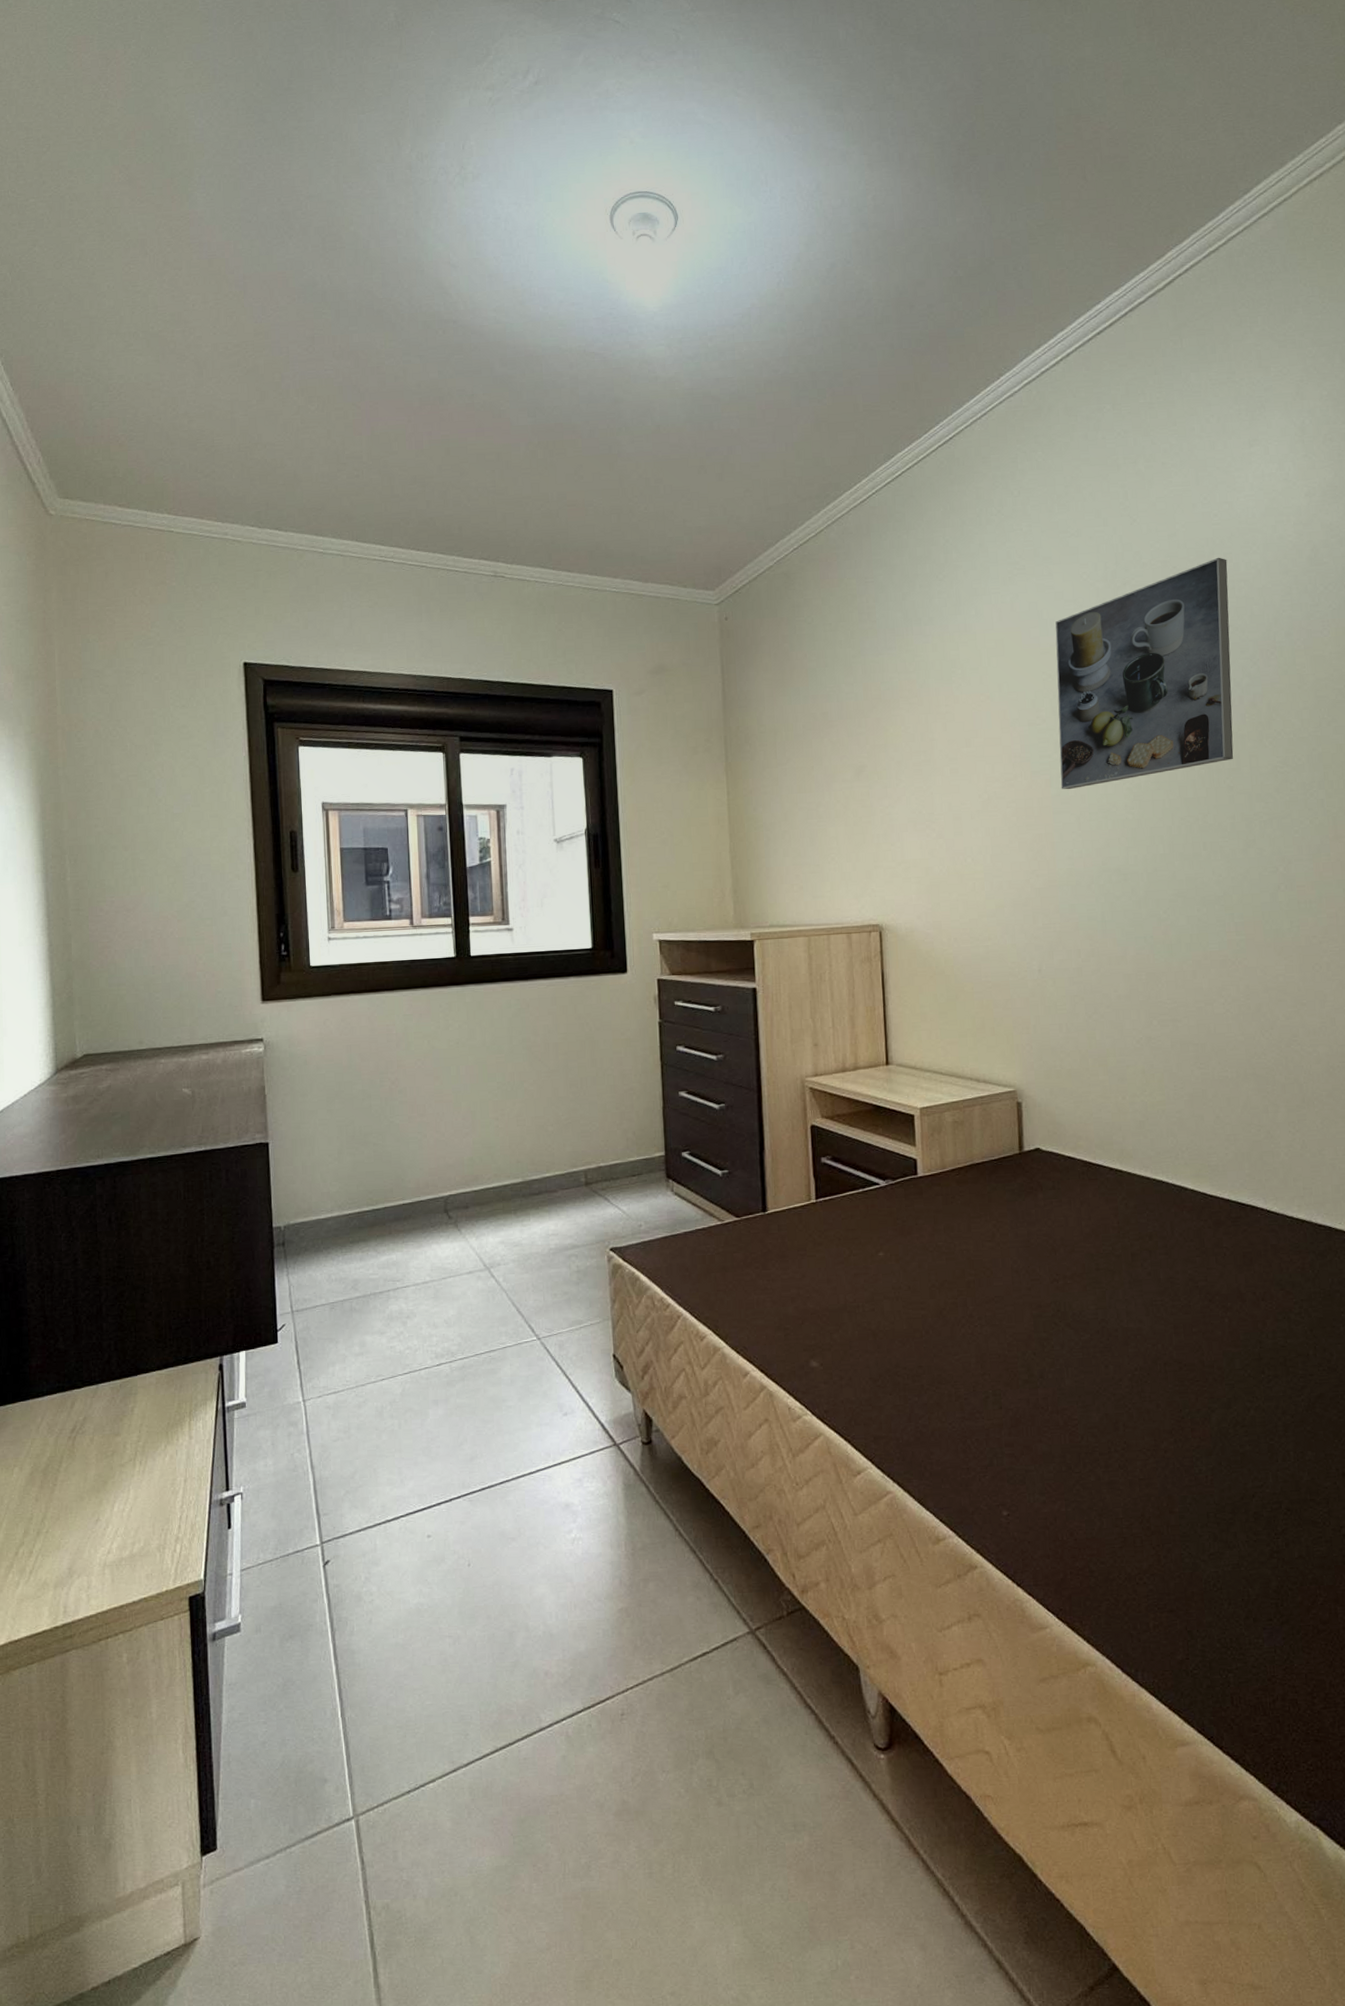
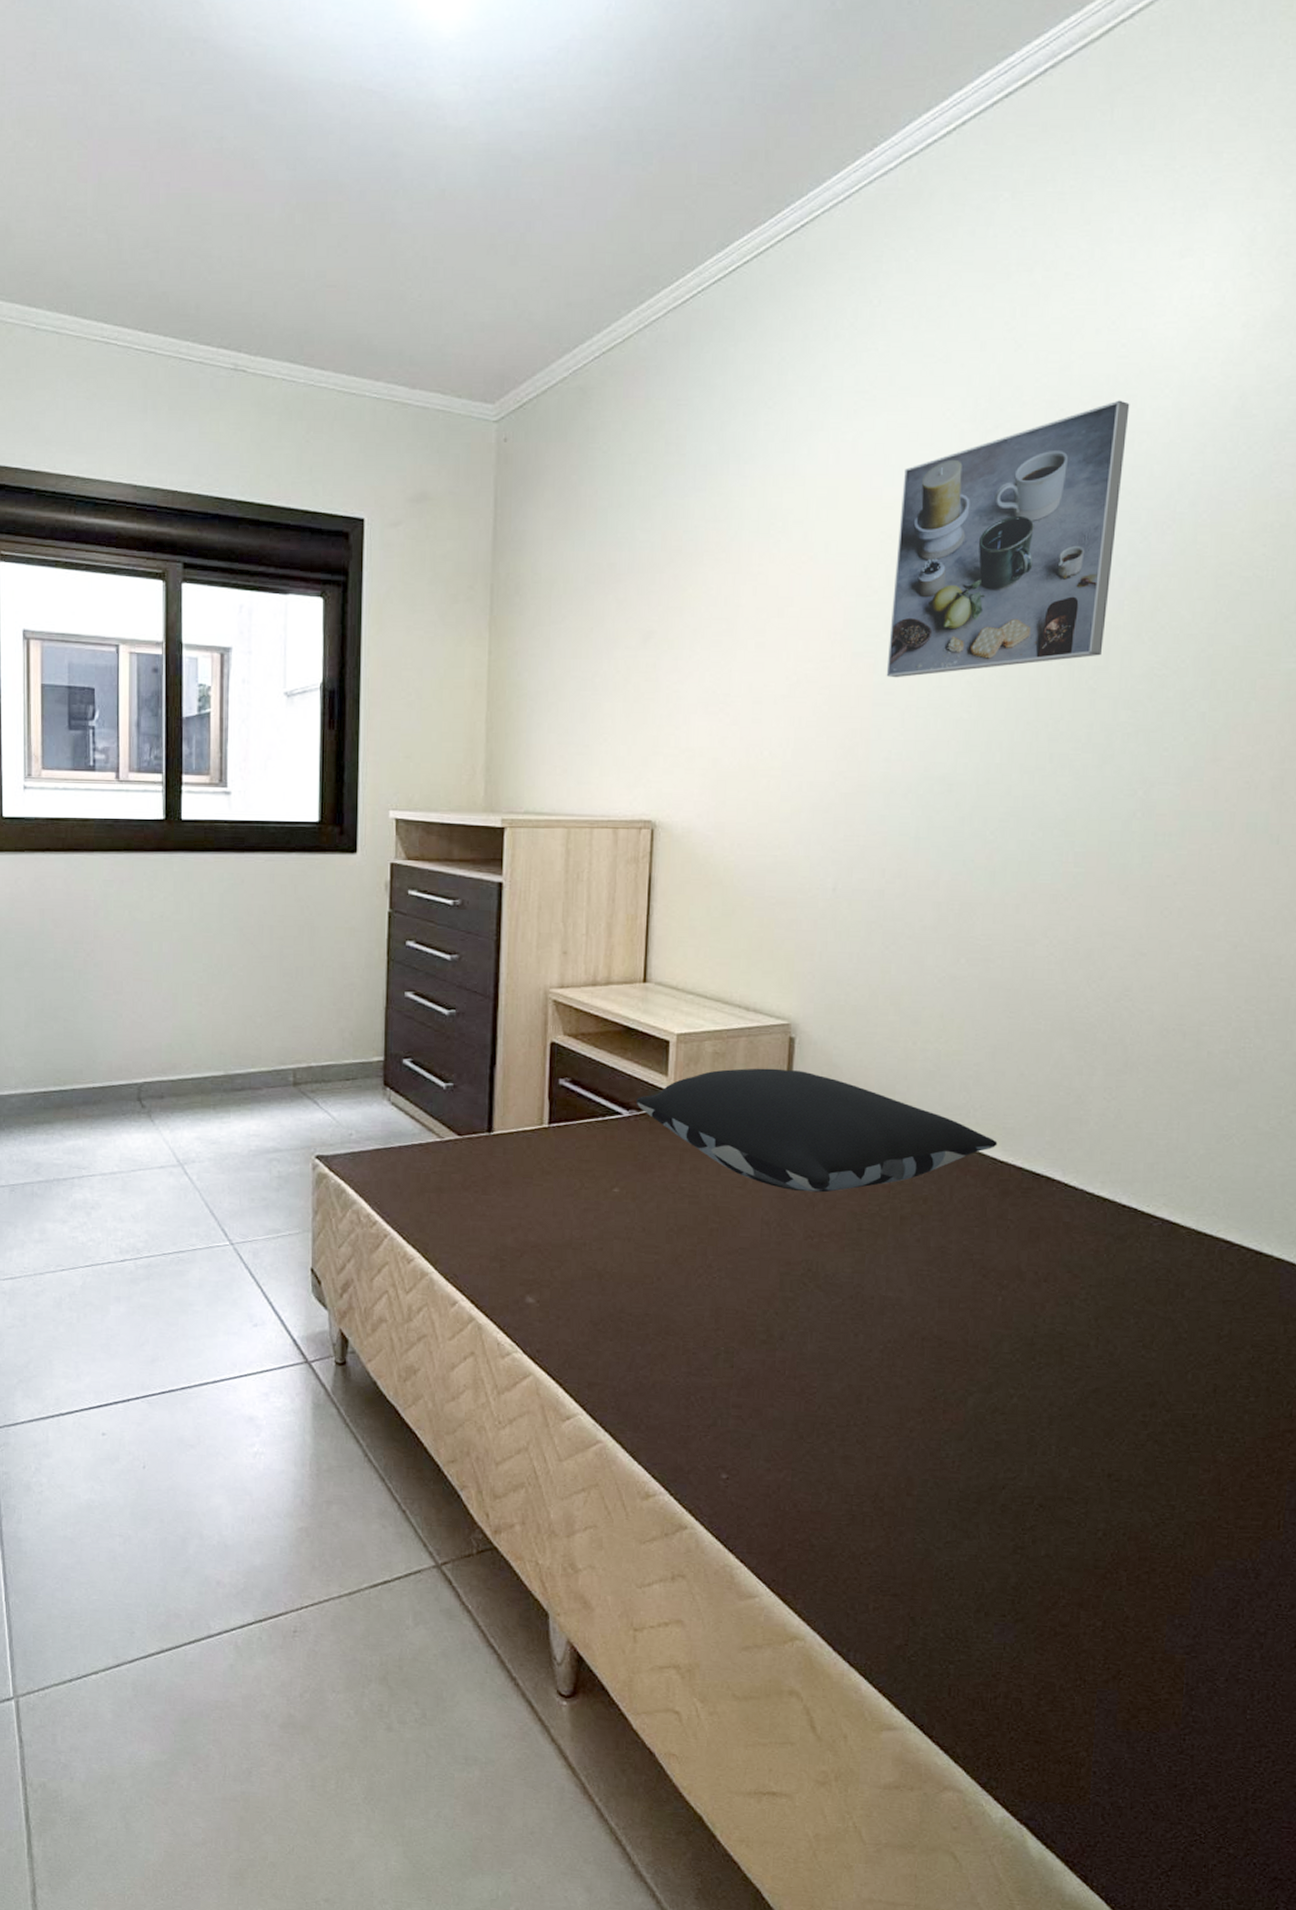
pillow: none [890,1131,1206,1240] -> present [636,1068,998,1193]

